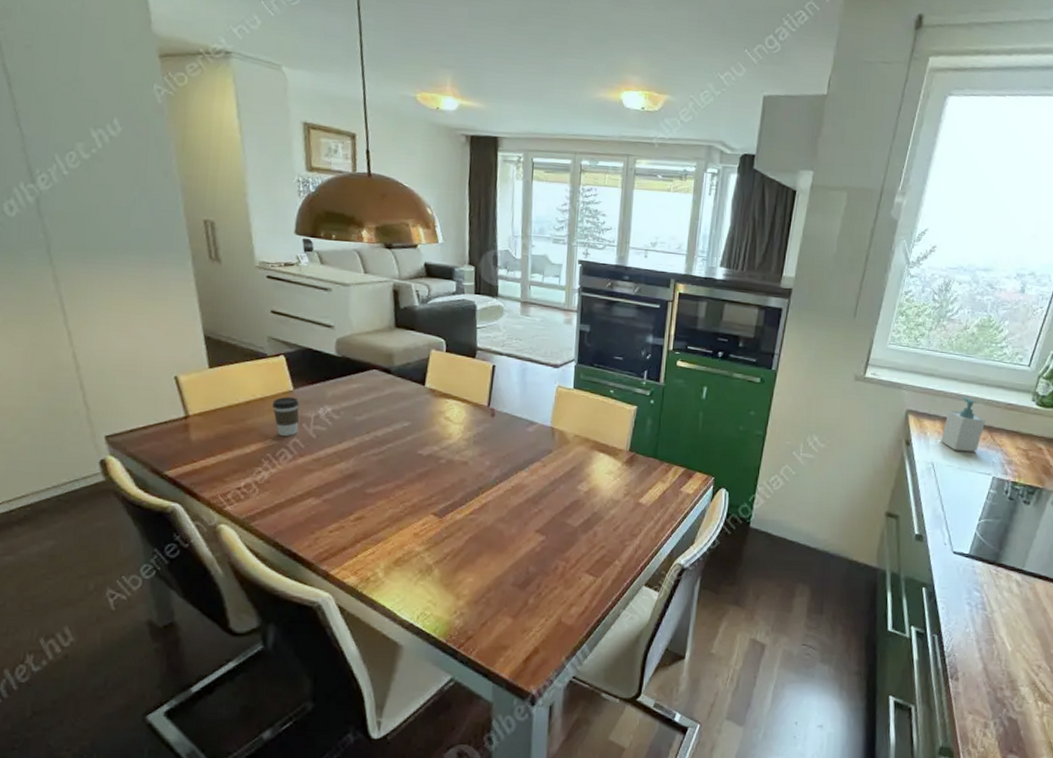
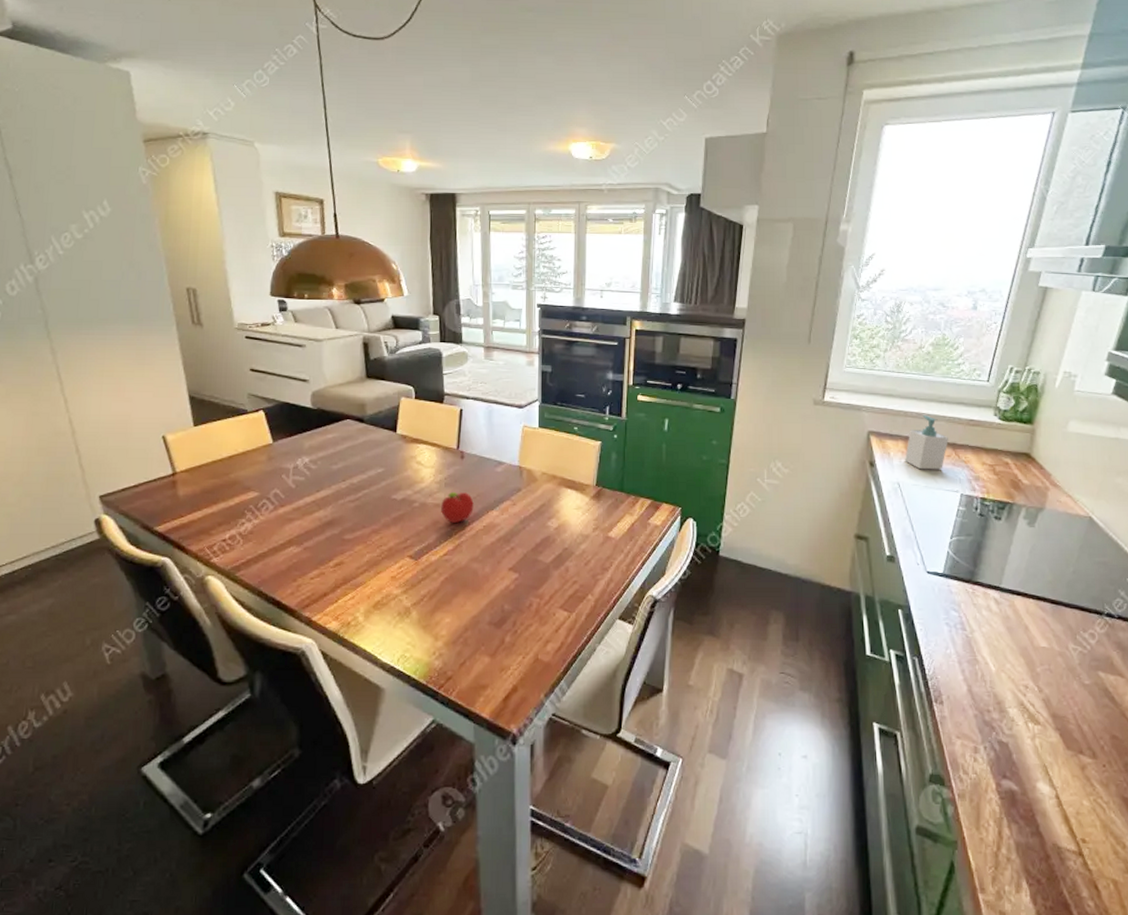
coffee cup: present [272,397,300,436] -> none [253,450,279,487]
fruit: none [468,449,503,482] -> present [441,491,474,523]

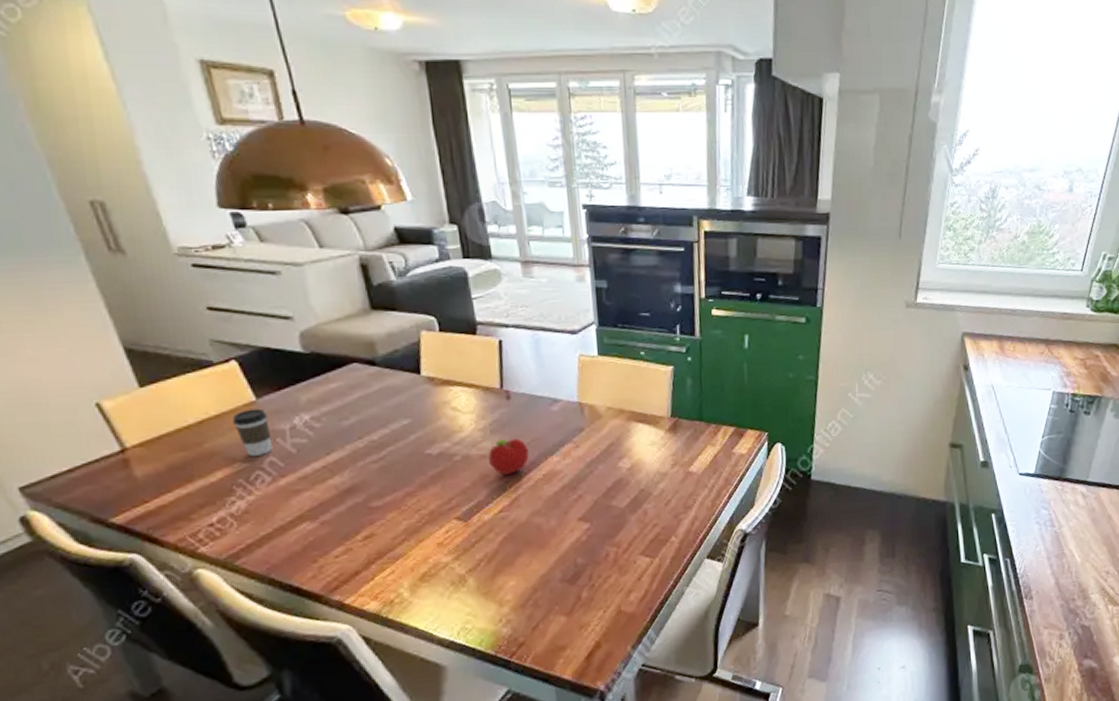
coffee cup: none [253,450,279,487] -> present [232,408,273,456]
soap bottle: present [905,415,948,470] -> none [999,311,1042,370]

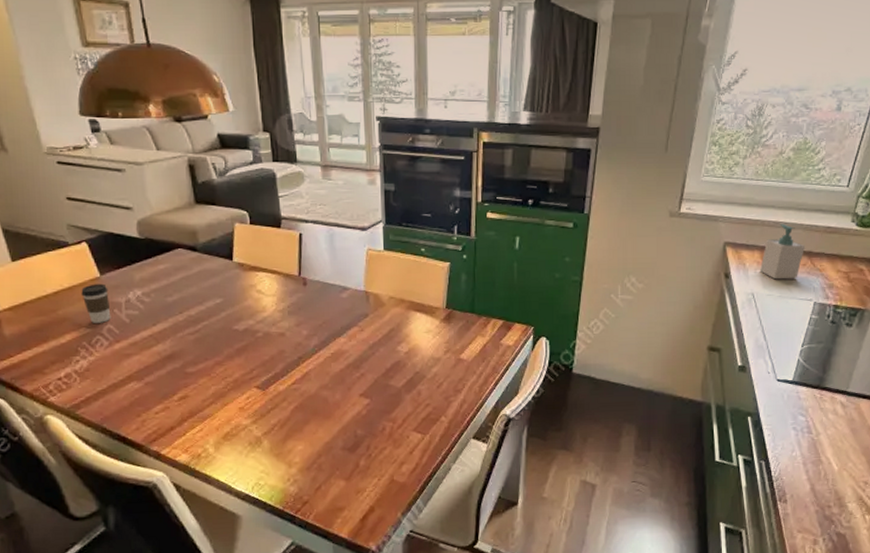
fruit: present [489,438,529,475] -> none [286,319,320,351]
soap bottle: none [999,311,1042,370] -> present [760,224,804,280]

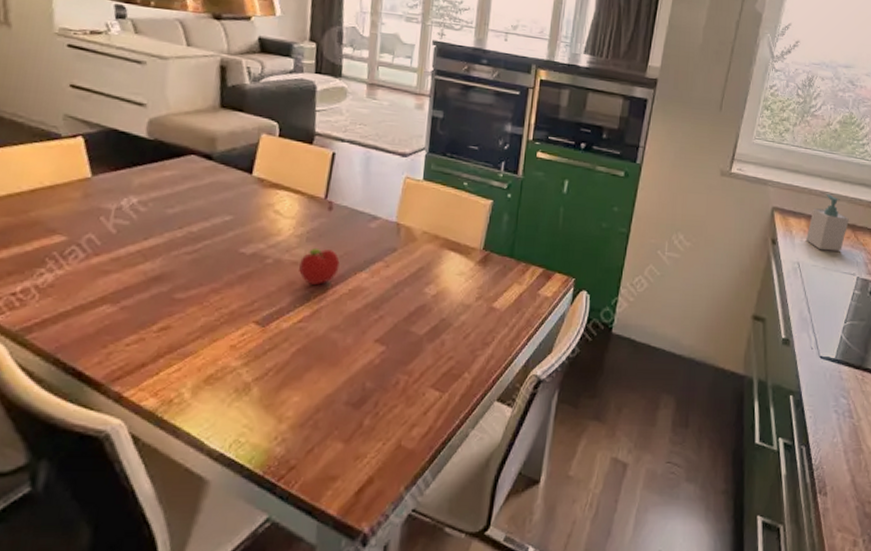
coffee cup: present [81,283,111,323] -> none [63,184,98,231]
fruit: none [286,319,320,351] -> present [299,247,340,285]

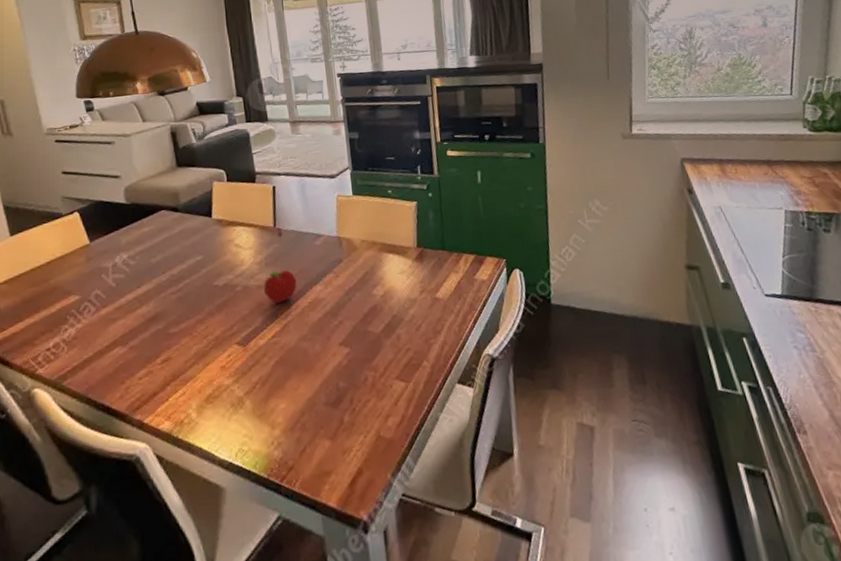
soap bottle: present [806,194,849,252] -> none [721,136,763,191]

